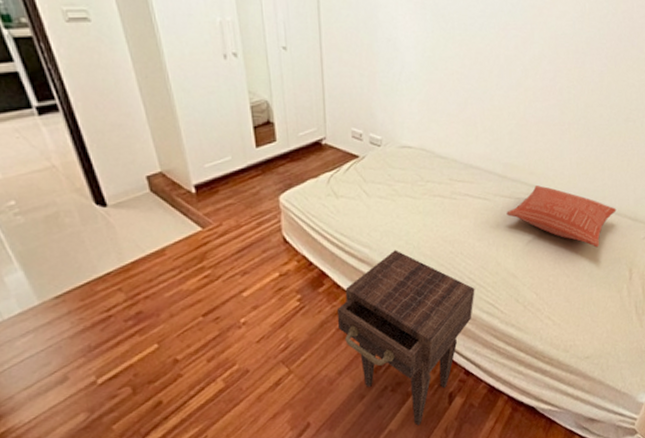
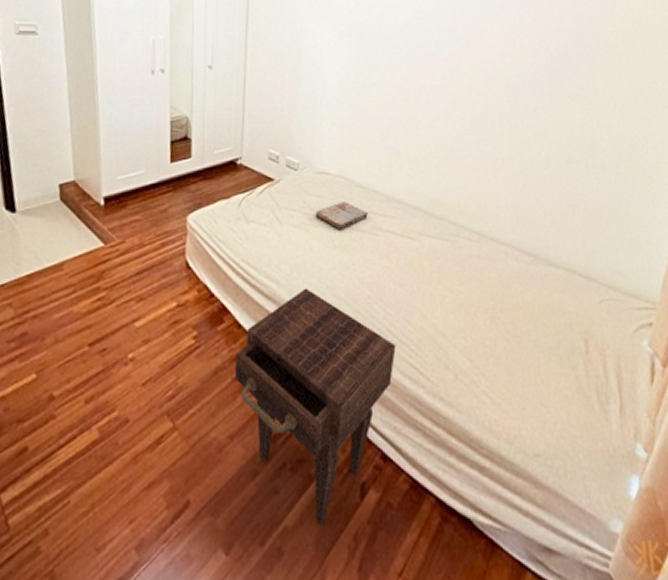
book: none [399,171,449,198] -> present [315,201,369,231]
pillow: present [506,185,617,248] -> none [433,227,564,308]

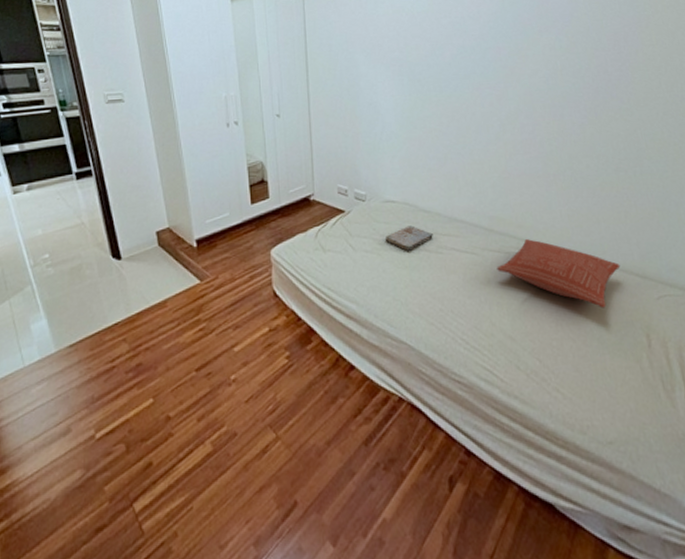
nightstand: present [234,288,396,525] -> none [325,306,470,516]
pillow: none [433,227,564,308] -> present [497,239,621,308]

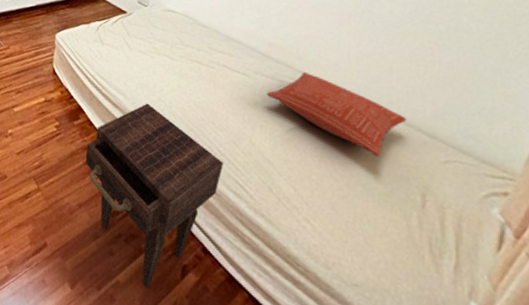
nightstand: none [325,306,470,516] -> present [85,103,224,289]
book: present [384,225,434,252] -> none [159,36,209,61]

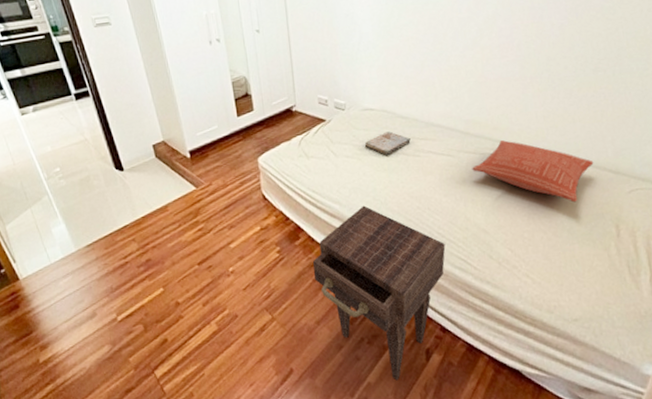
book: none [159,36,209,61] -> present [364,131,412,156]

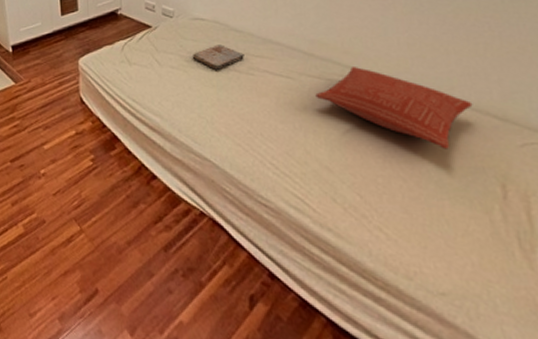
nightstand: present [313,205,446,381] -> none [127,122,279,326]

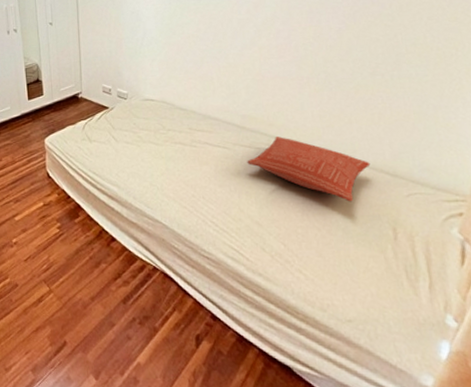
book: present [192,44,246,71] -> none [143,121,189,145]

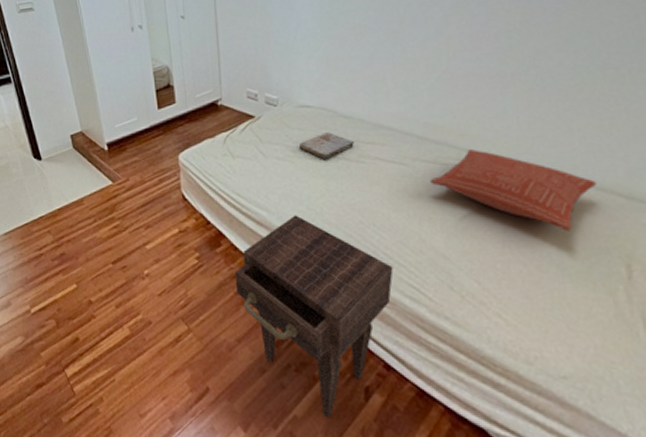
nightstand: none [90,190,219,364] -> present [235,215,394,418]
book: none [143,121,189,145] -> present [298,132,356,161]

